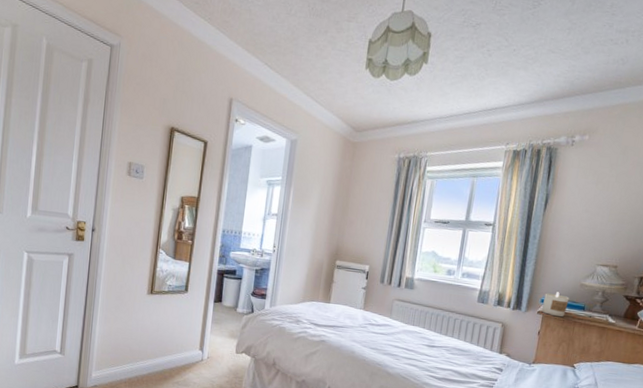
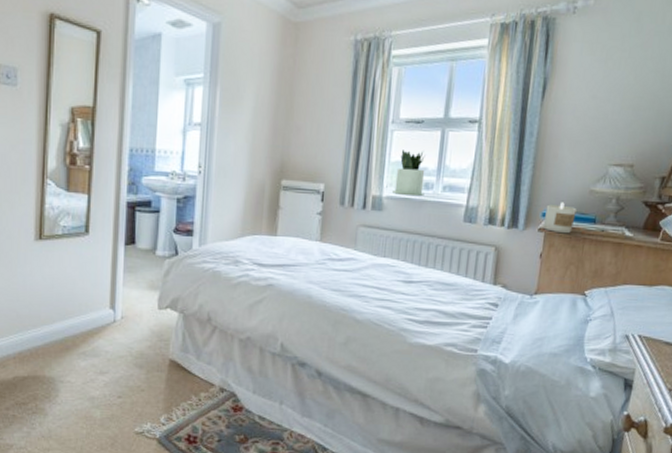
planter: none [421,243,449,281] -> present [391,150,426,197]

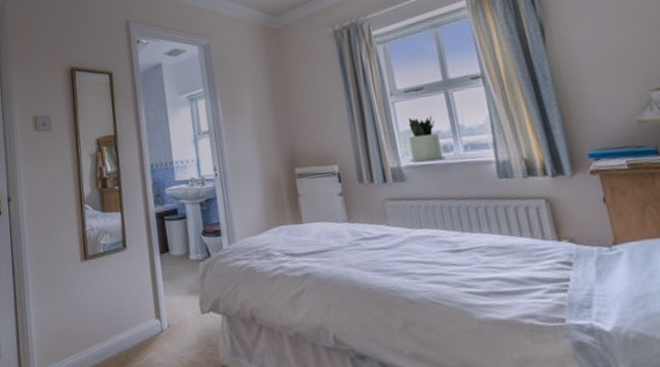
candle: present [543,202,577,234] -> none [590,138,633,173]

